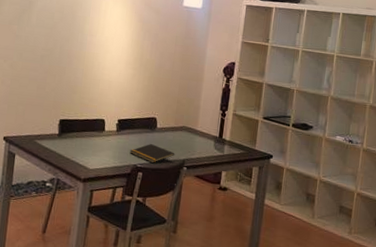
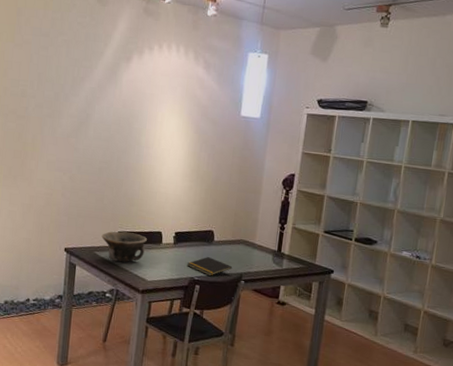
bowl: none [42,119,89,151] -> present [101,231,147,262]

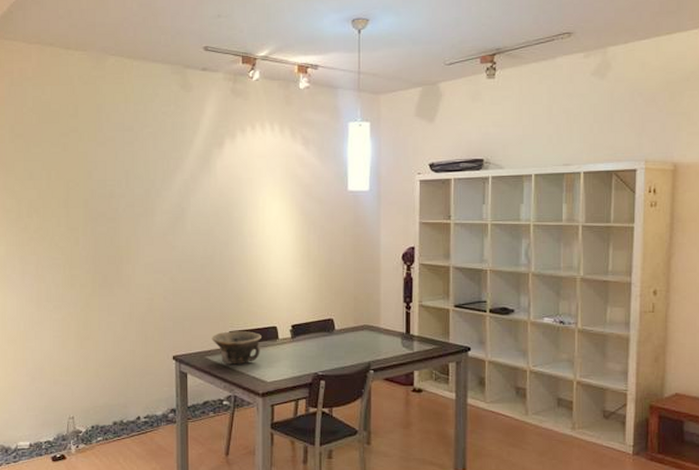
notepad: present [187,257,233,276] -> none [308,348,359,369]

